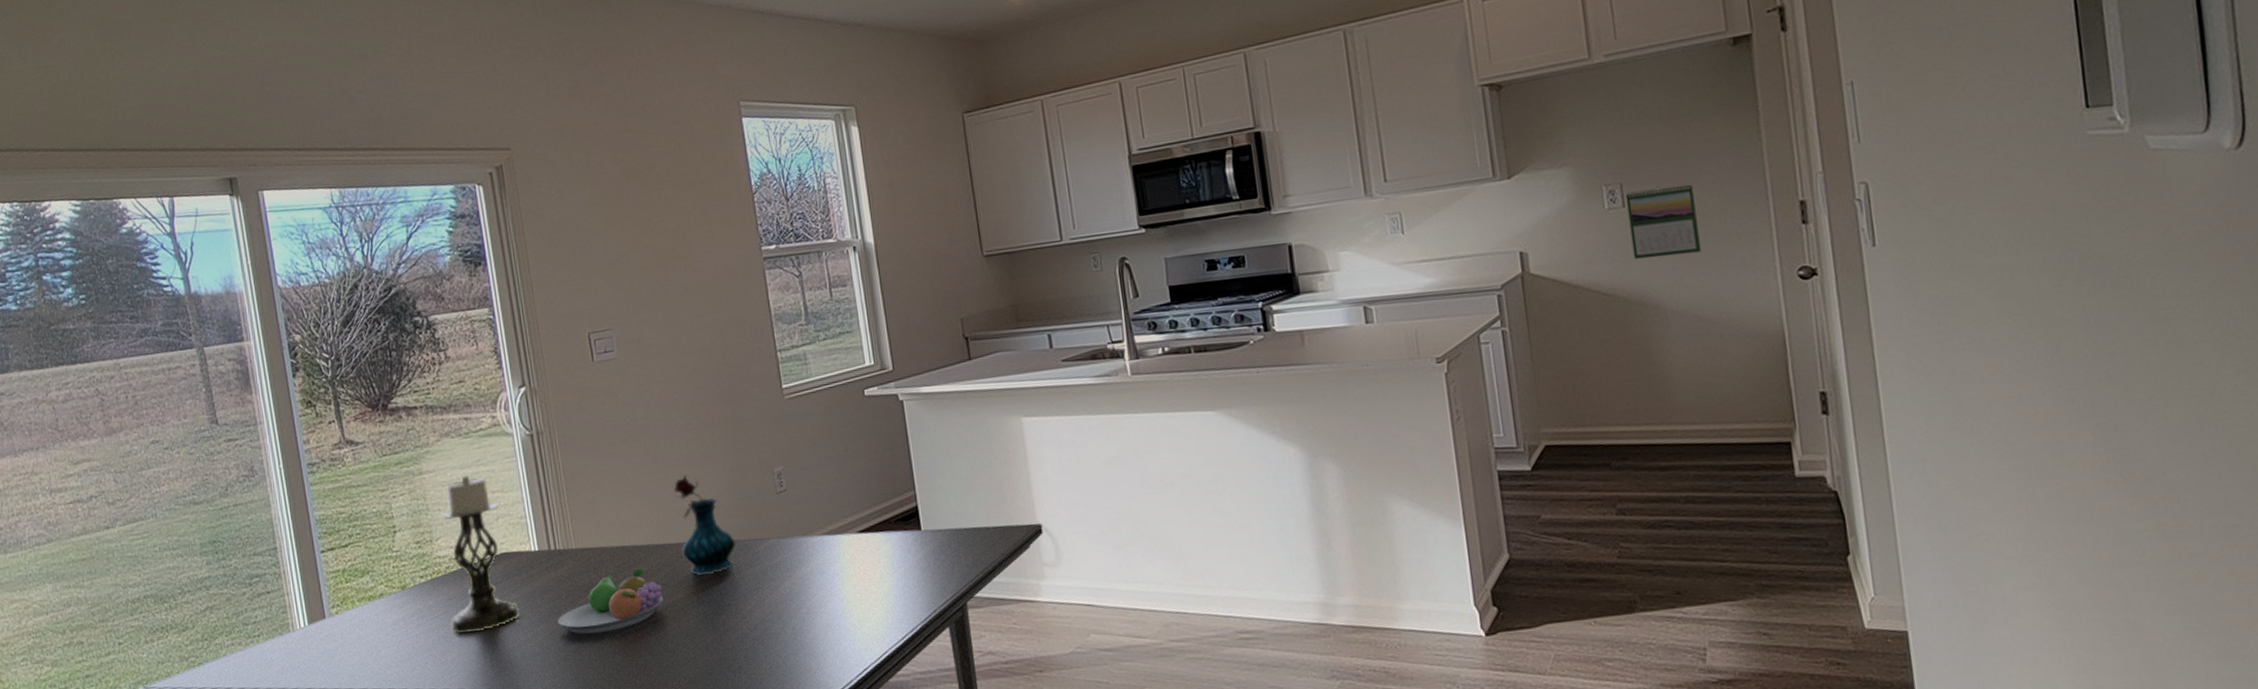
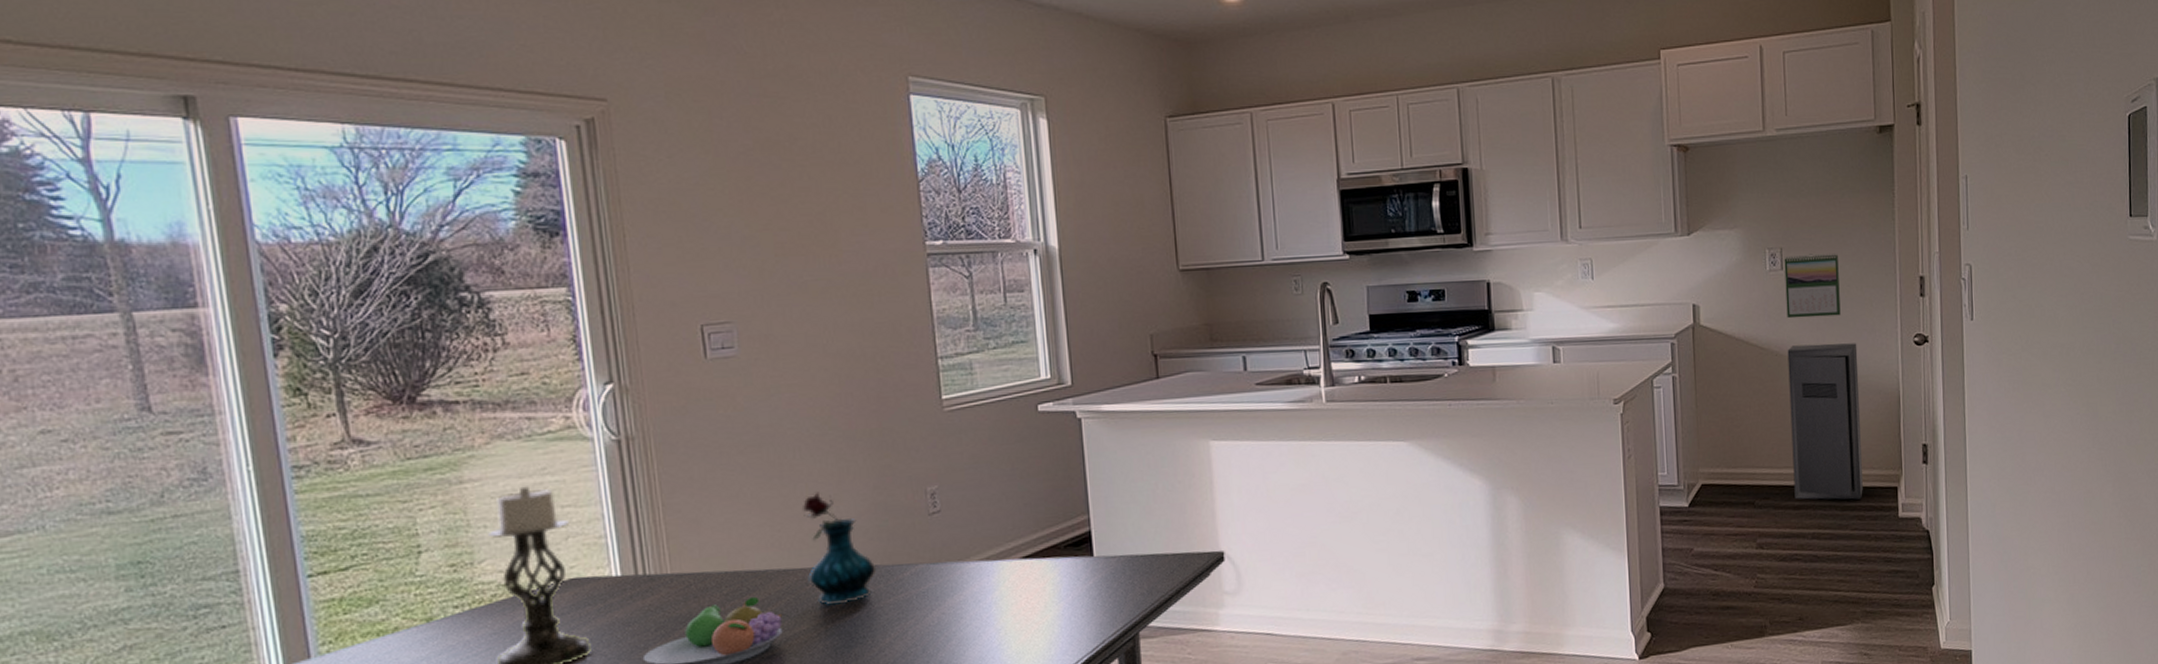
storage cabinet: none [1637,281,1746,459] -> present [1787,343,1863,500]

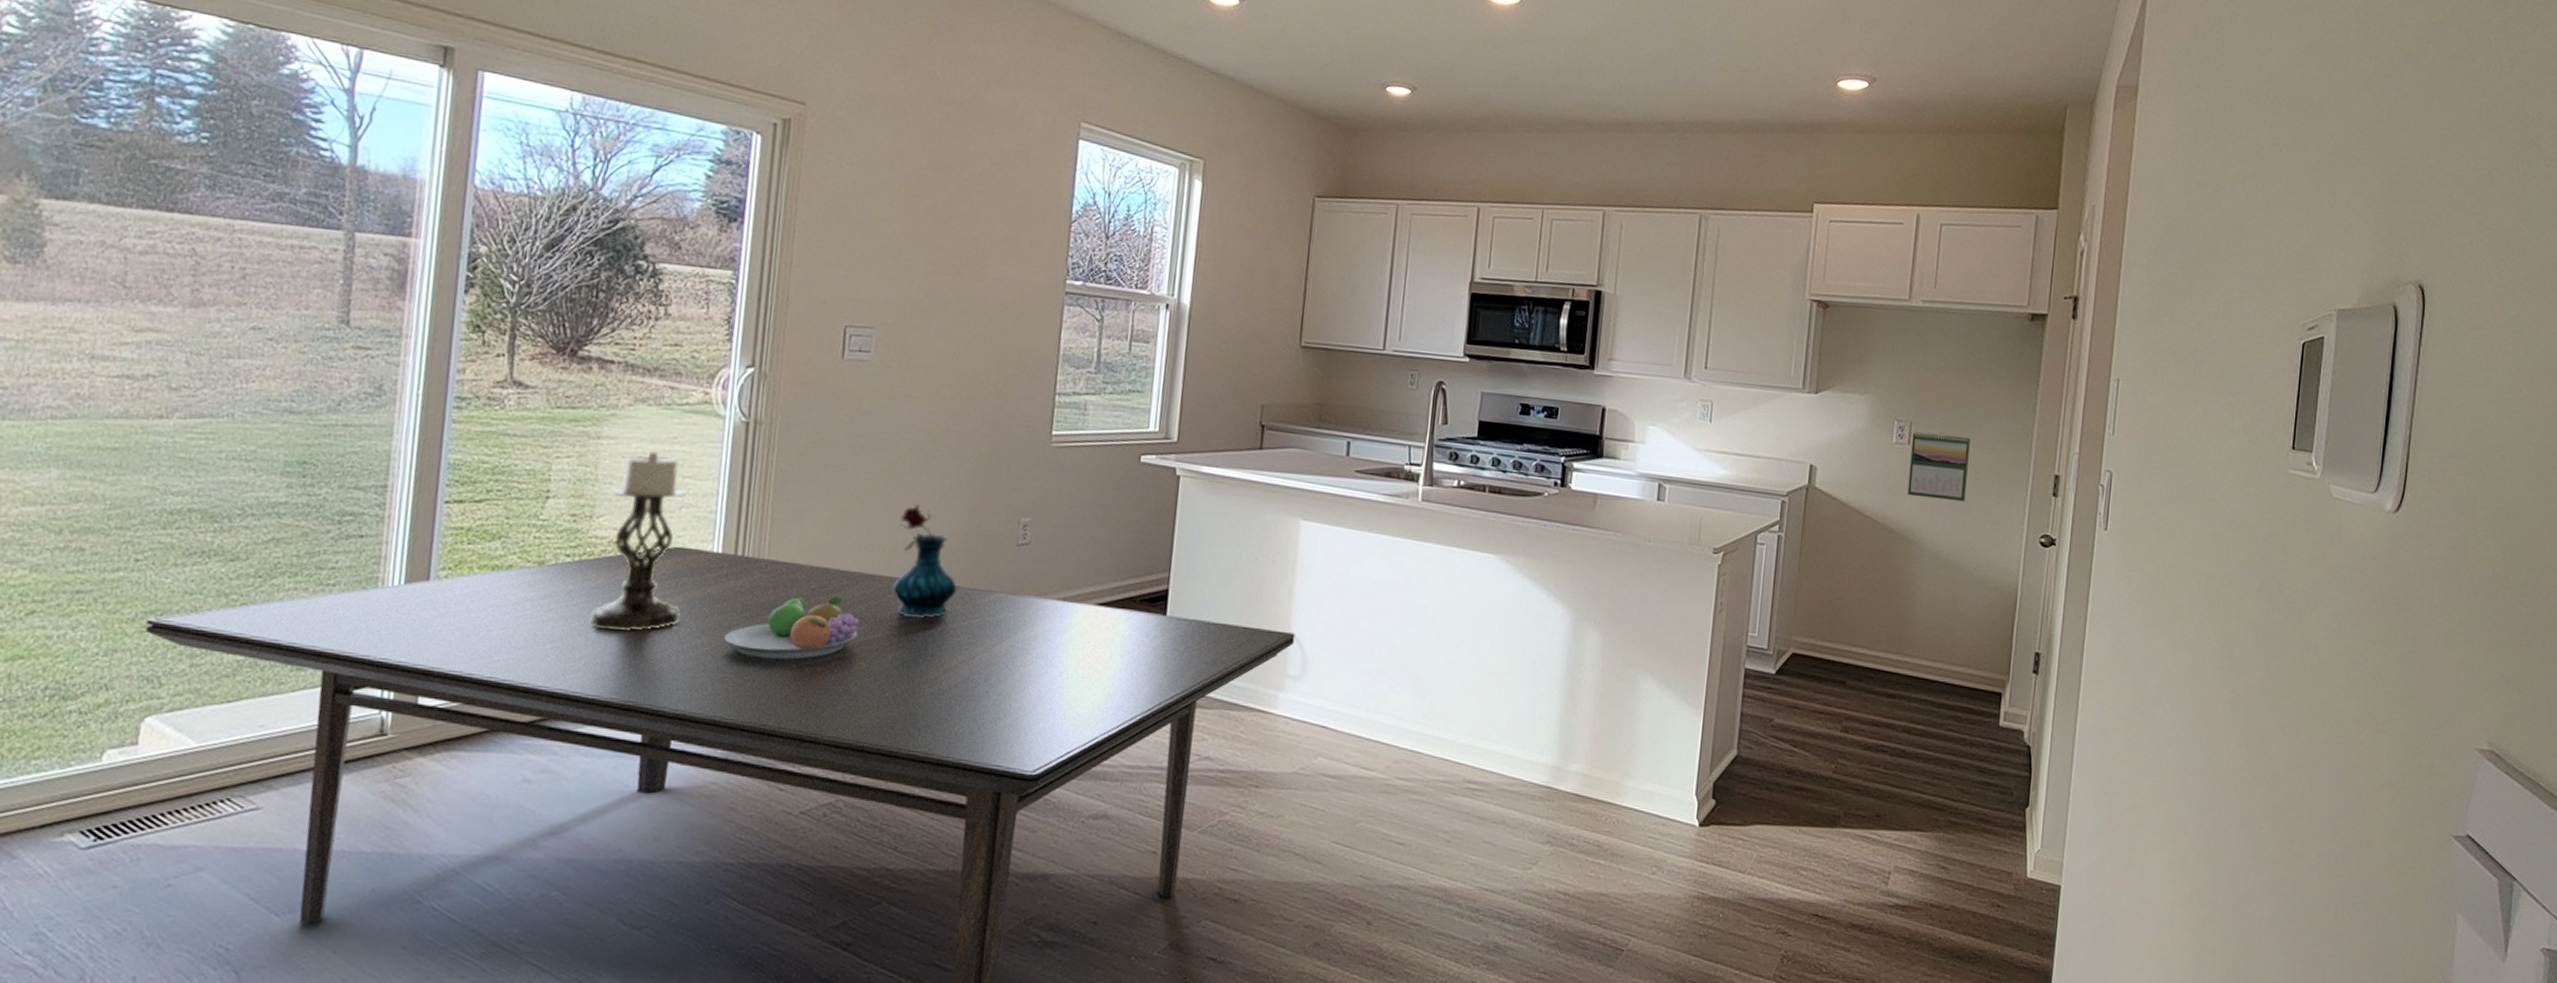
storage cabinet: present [1787,343,1863,500] -> none [1889,524,1978,699]

